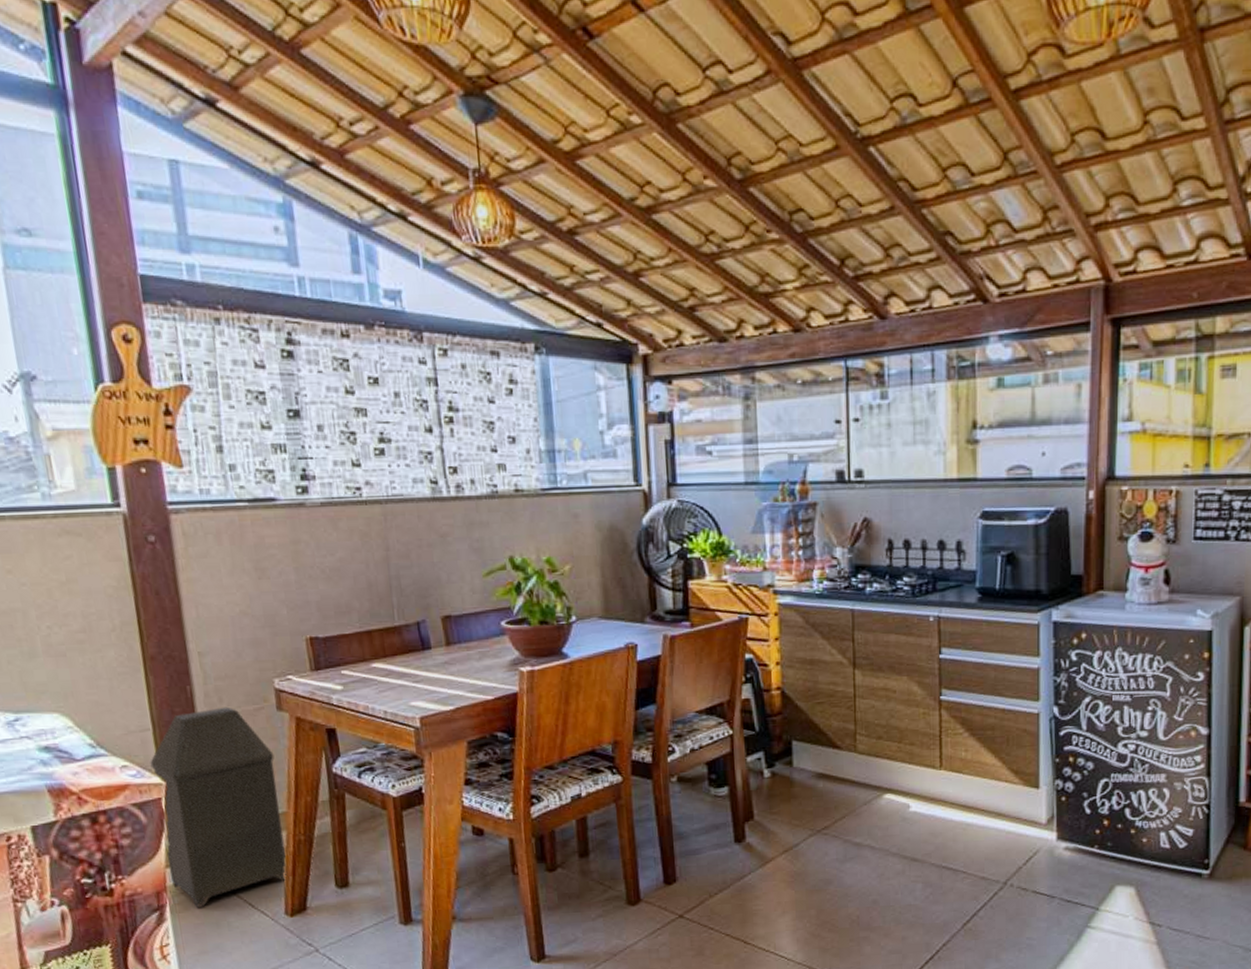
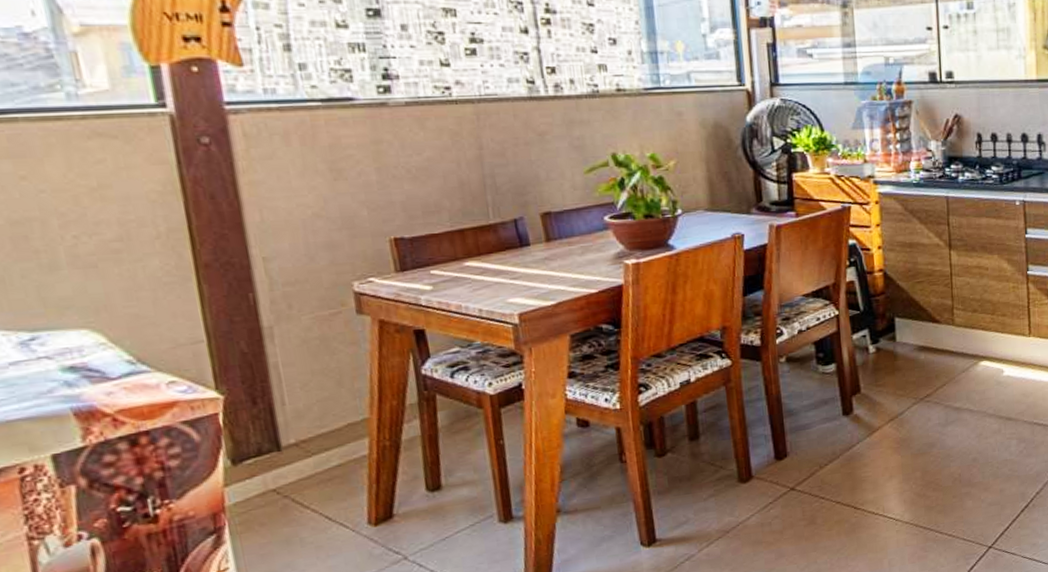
trash can: present [150,707,287,909] -> none [204,313,370,527]

